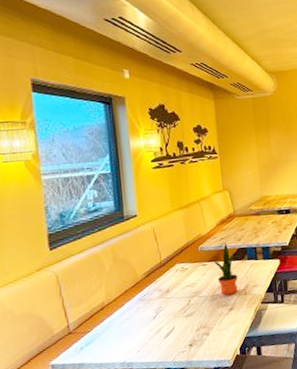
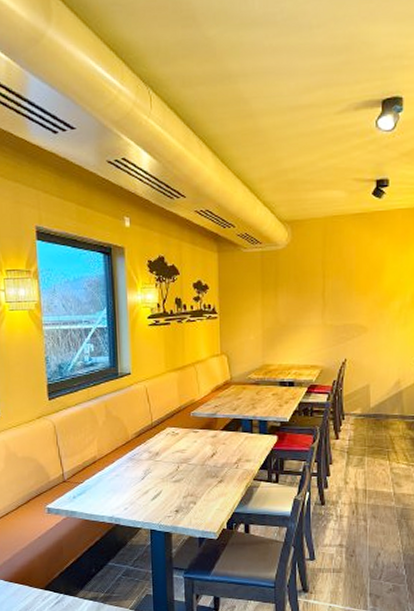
potted plant: present [214,242,238,295] -> none [206,411,230,466]

